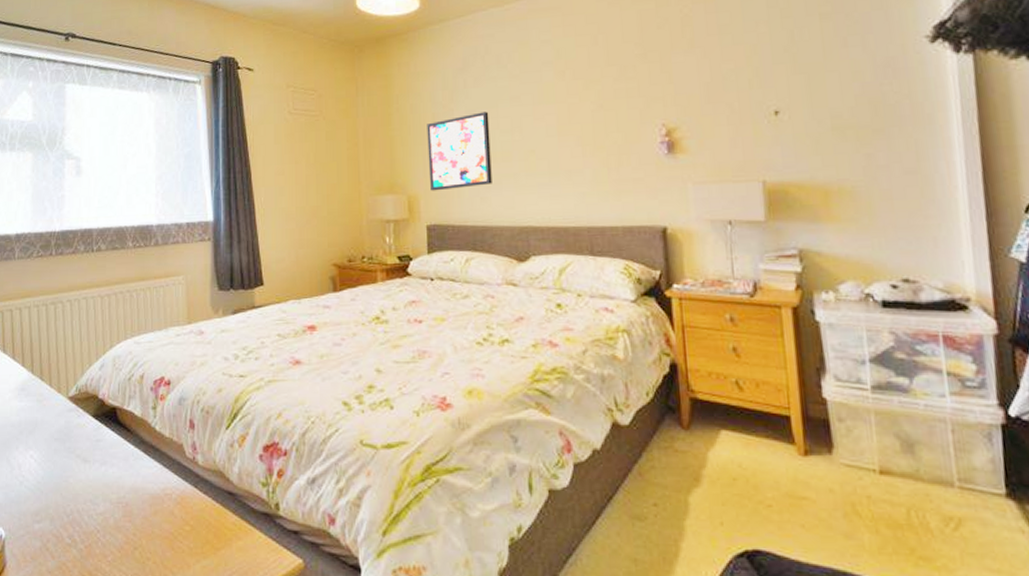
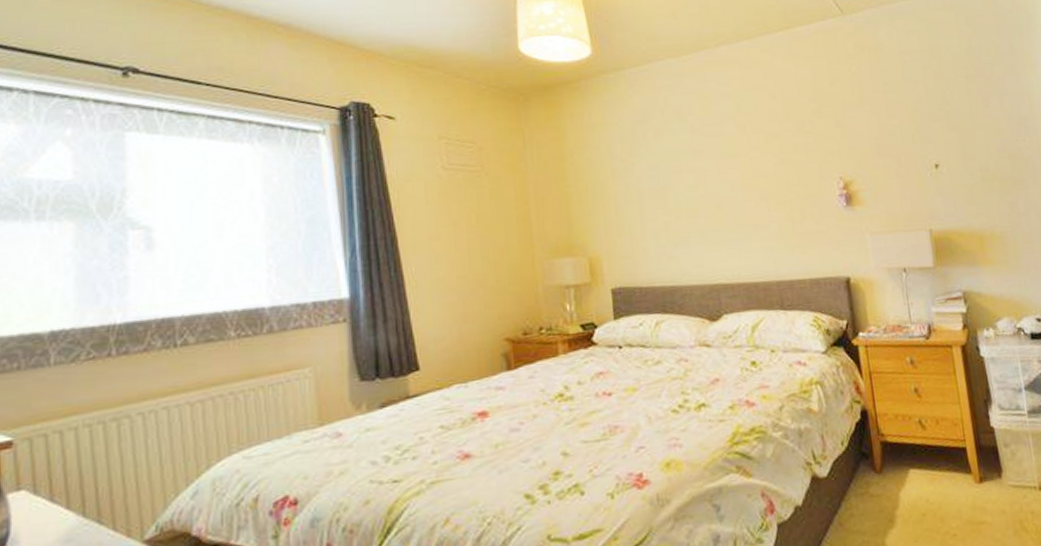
wall art: present [427,111,492,191] -> none [606,166,679,252]

